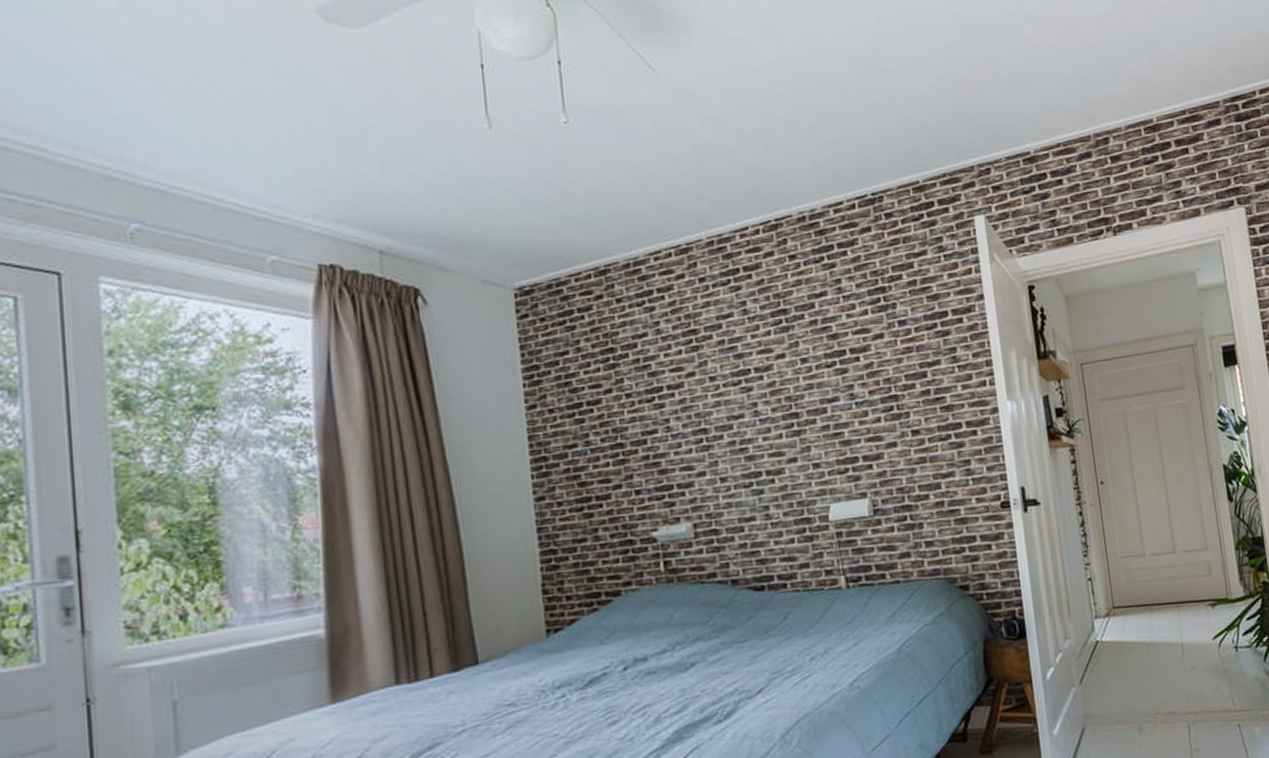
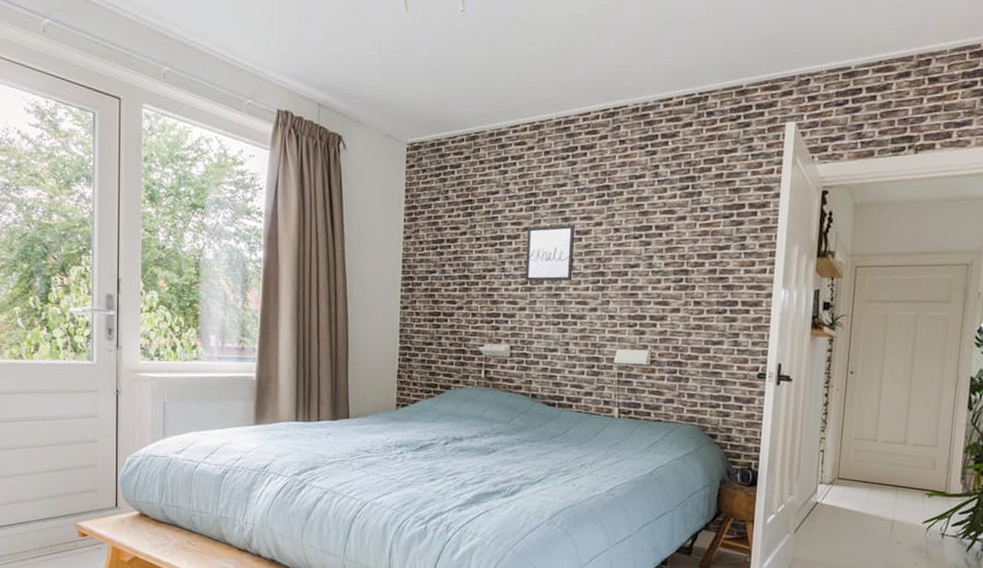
wall art: none [692,360,760,439] -> present [525,224,575,282]

